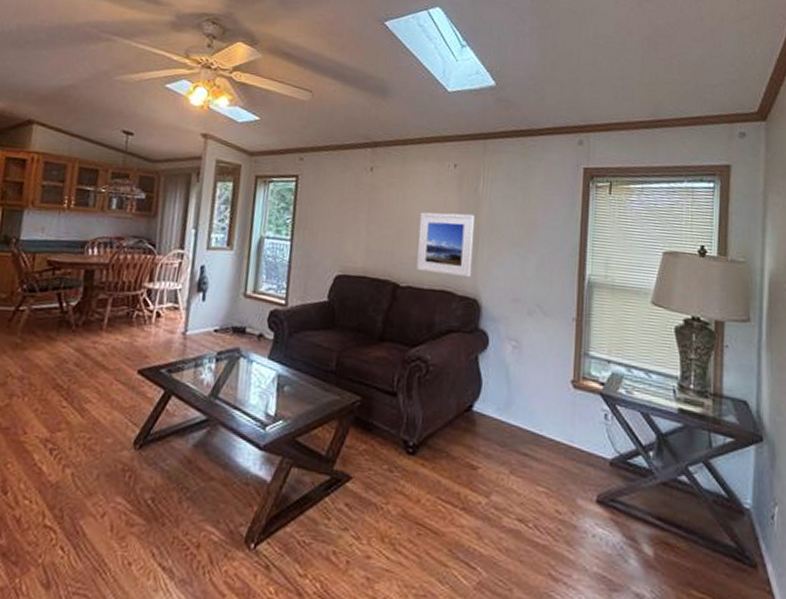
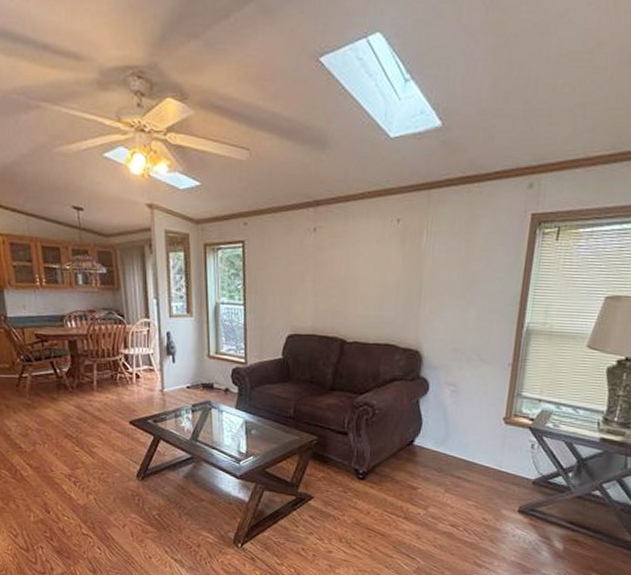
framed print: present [417,212,475,278] -> none [362,269,418,331]

